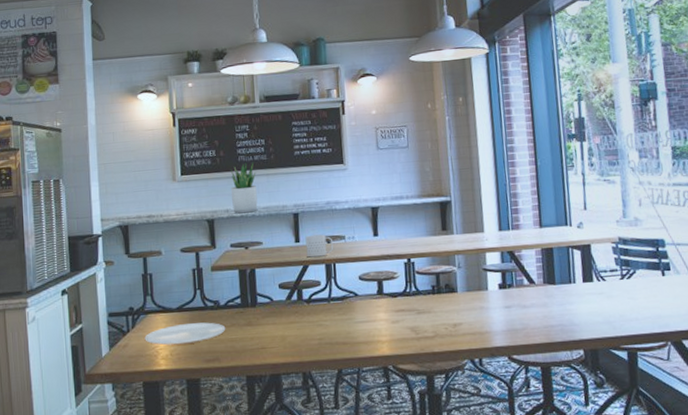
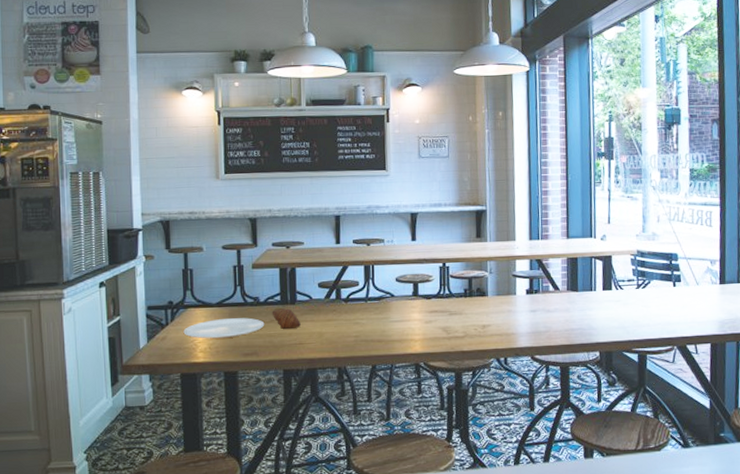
planter: present [230,162,258,214] -> none [274,164,300,214]
croissant: none [232,311,263,333] -> present [271,308,301,329]
mug: present [305,234,334,258] -> none [346,237,373,259]

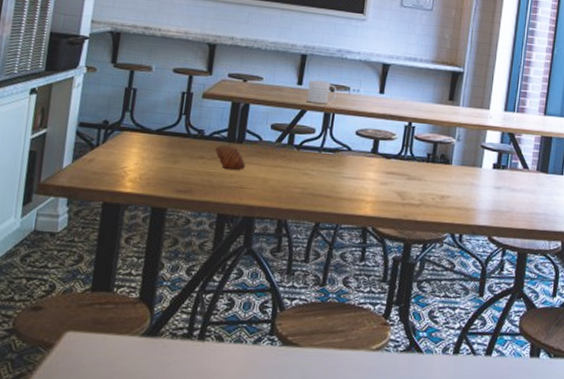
plate: present [183,318,265,340] -> none [114,147,206,171]
mug: none [346,237,373,259] -> present [306,80,337,104]

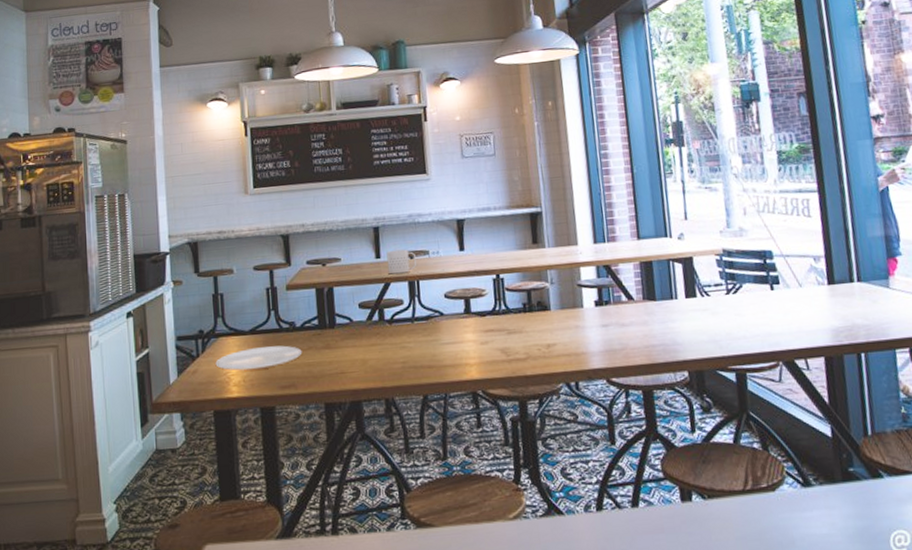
plate: none [114,147,206,171] -> present [215,345,302,371]
croissant: present [215,146,245,170] -> none [309,333,342,357]

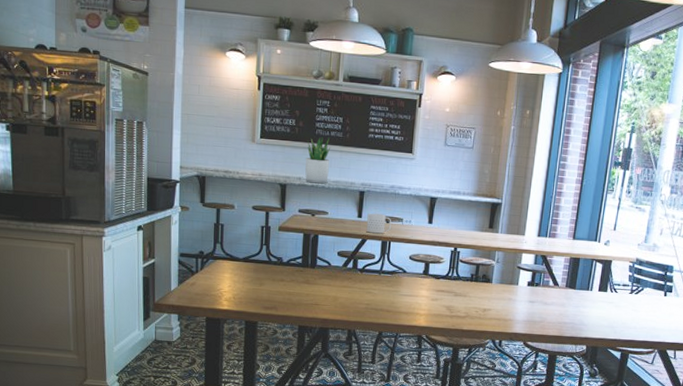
plate: present [215,345,302,371] -> none [211,273,286,292]
planter: none [305,173,336,229] -> present [305,136,331,184]

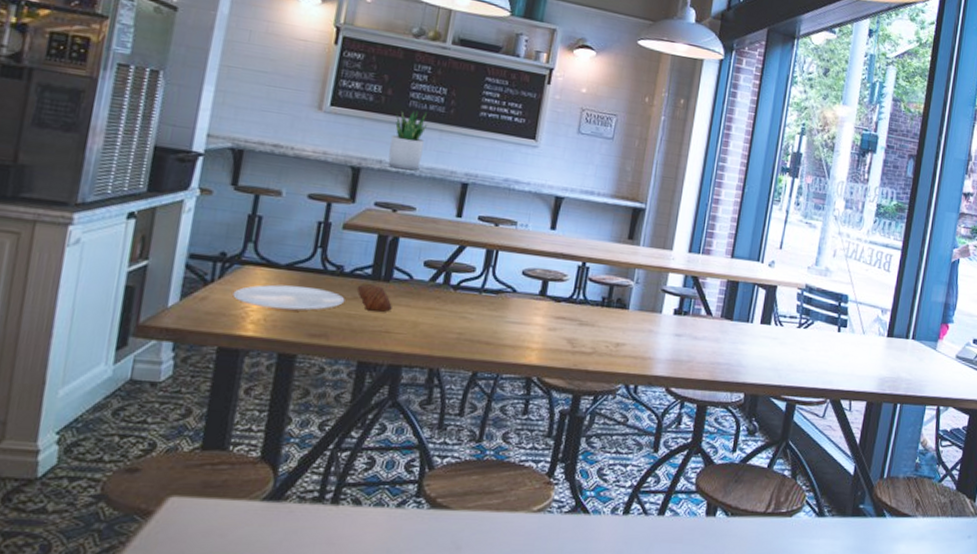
plate: none [211,273,286,292] -> present [233,284,345,312]
croissant: none [292,270,318,290] -> present [356,284,392,312]
mug: present [366,213,392,234] -> none [466,212,503,240]

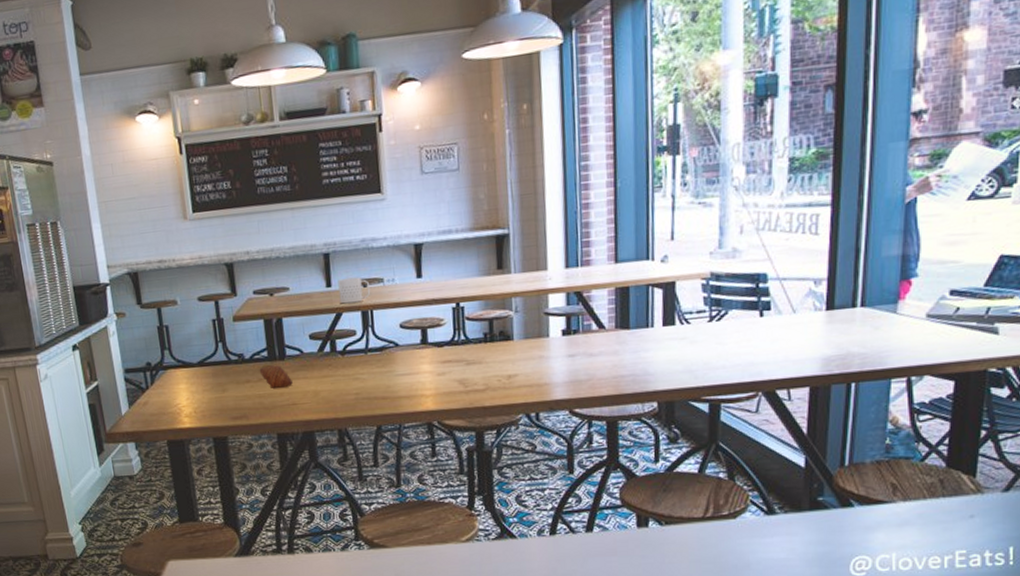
plate: present [233,284,345,312] -> none [165,377,253,403]
planter: present [388,110,429,171] -> none [248,194,283,256]
mug: none [466,212,503,240] -> present [337,277,371,304]

